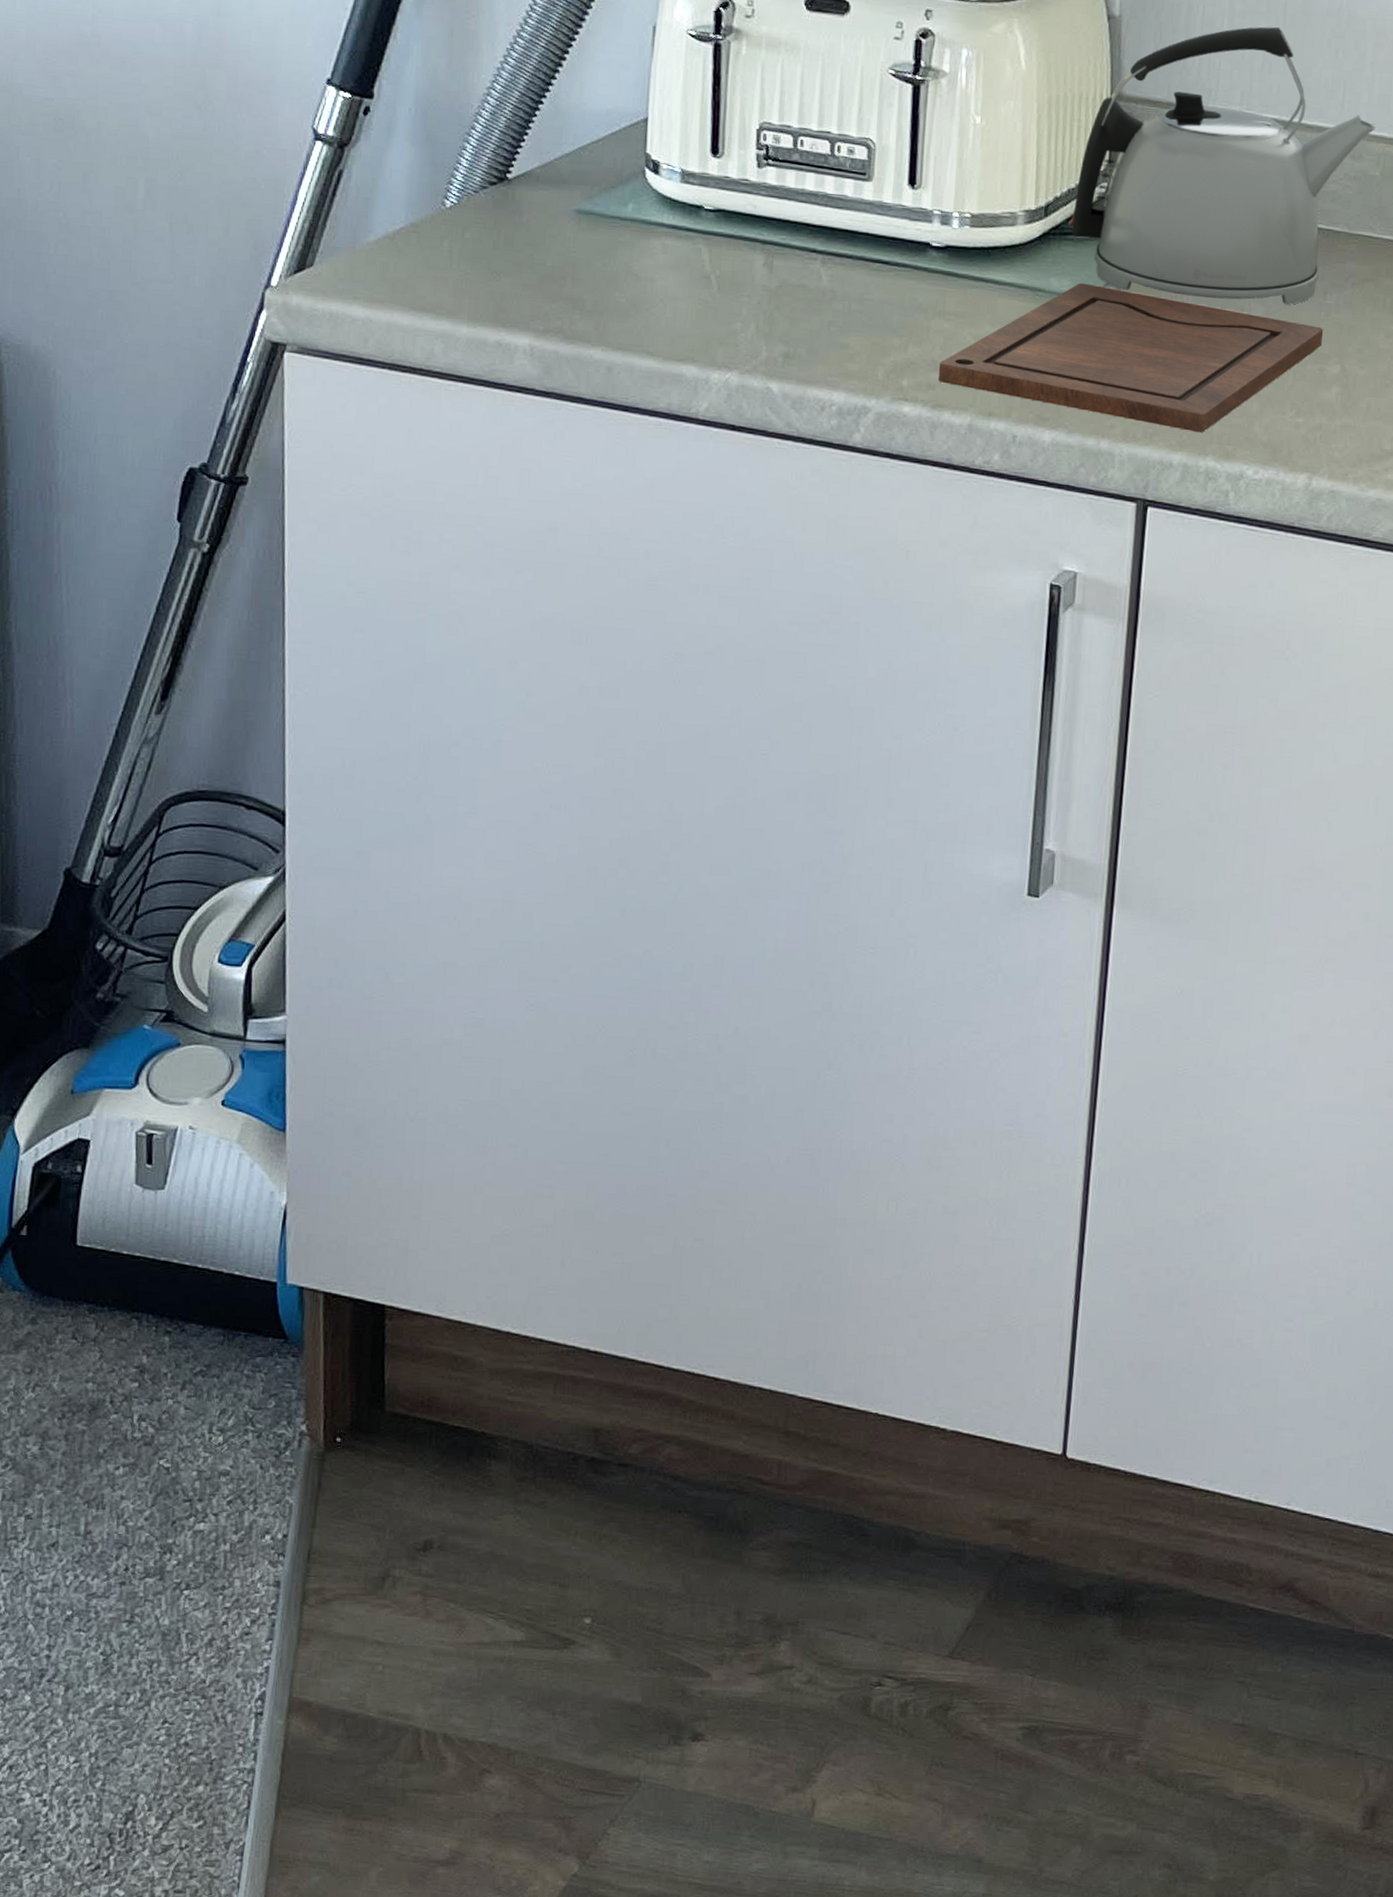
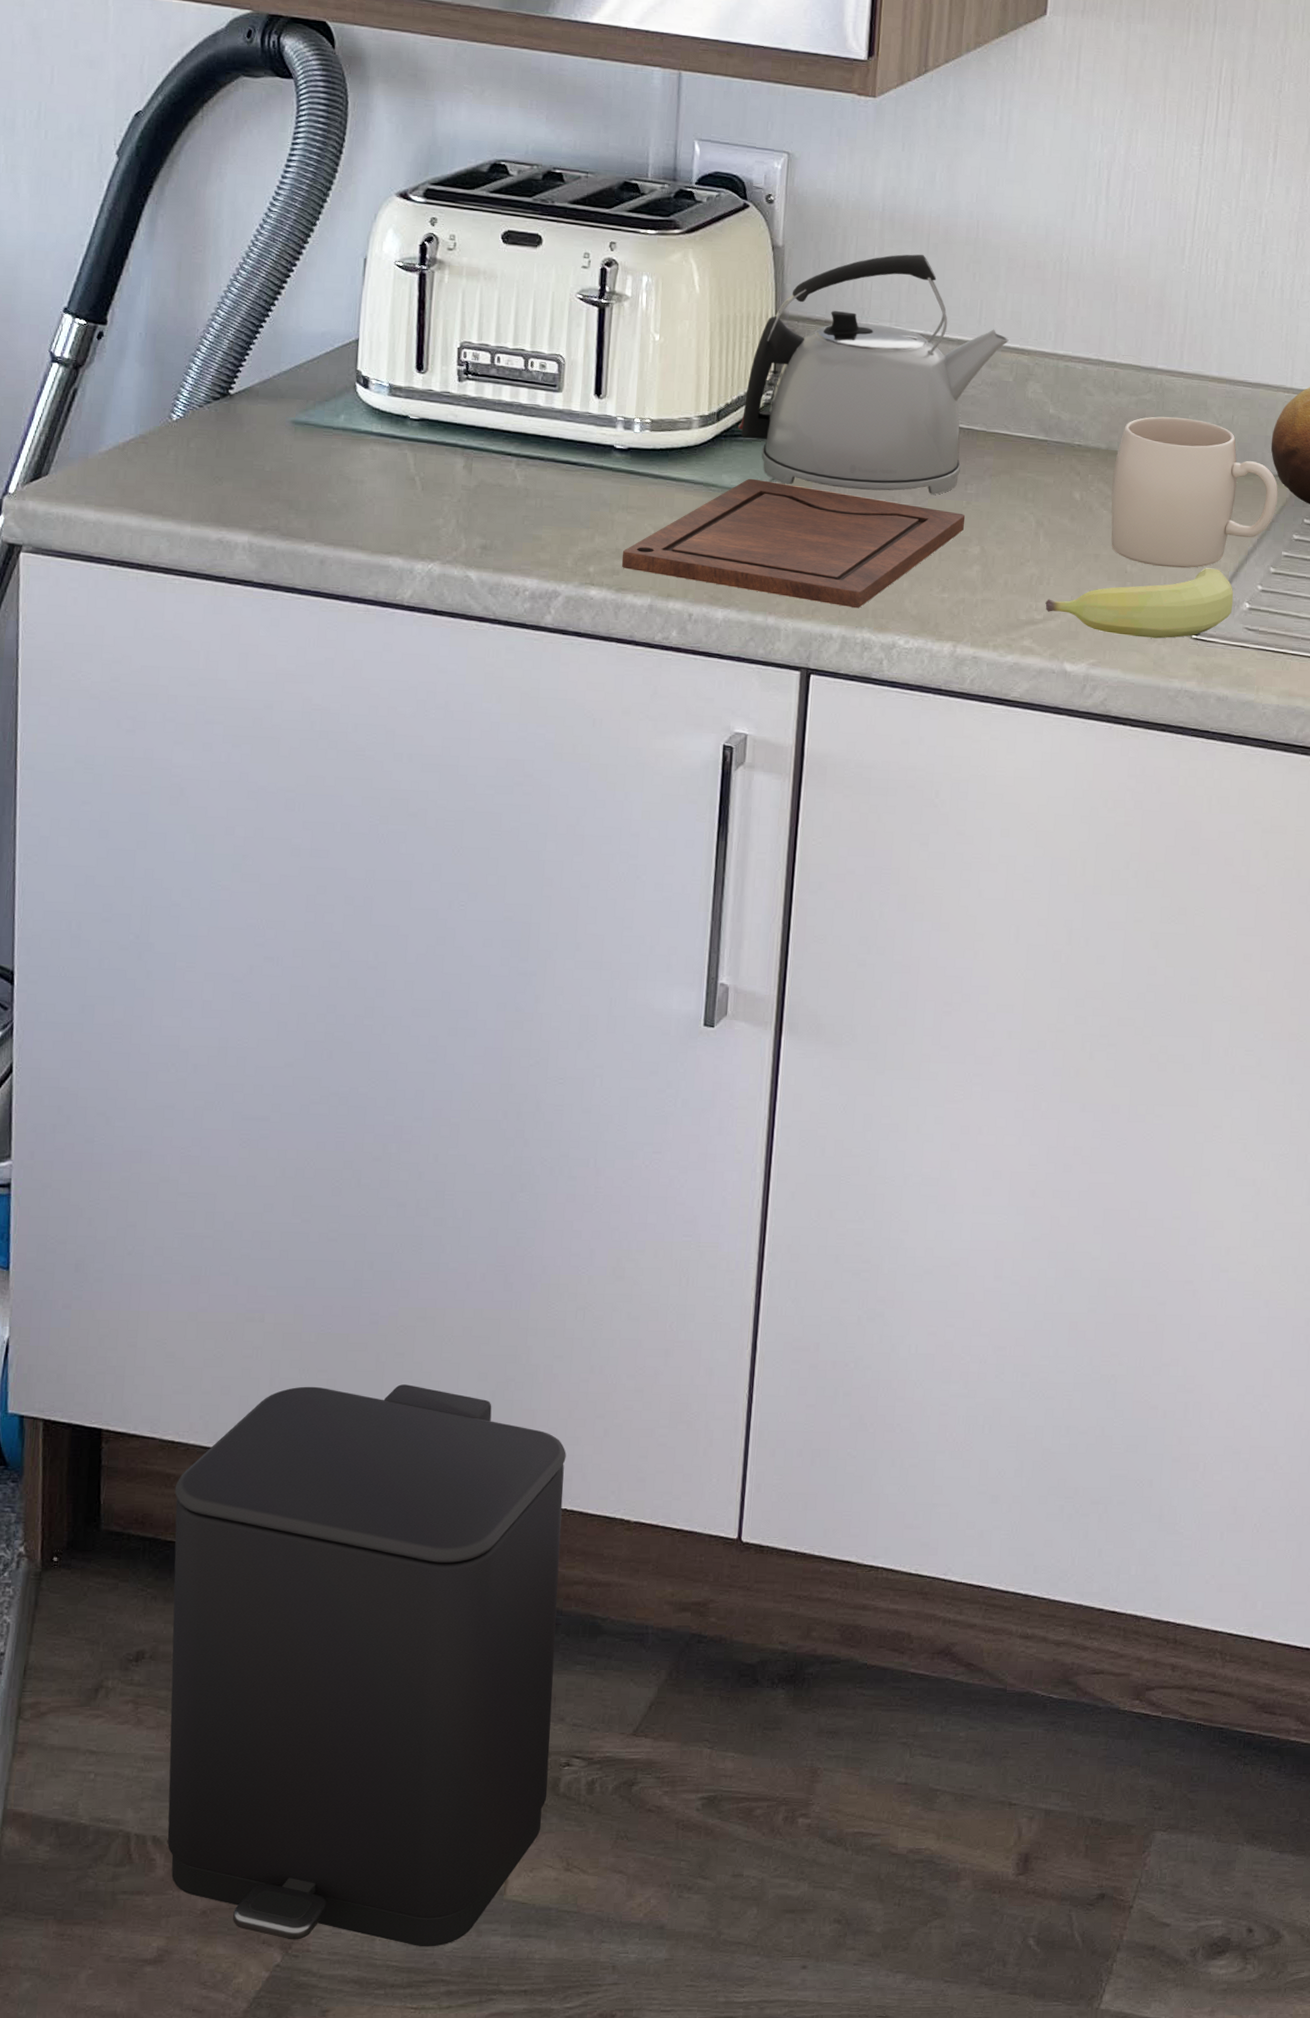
pedal bin: none [459,1269,878,1866] -> present [167,1384,566,1947]

